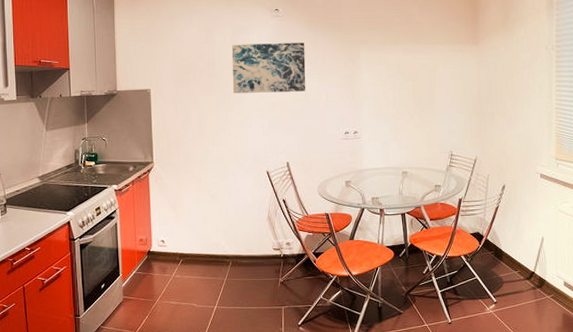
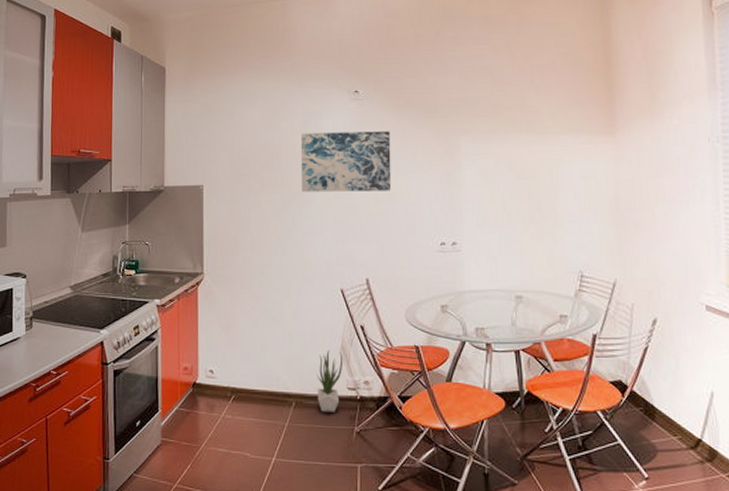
potted plant: none [248,219,270,268] -> present [317,350,343,412]

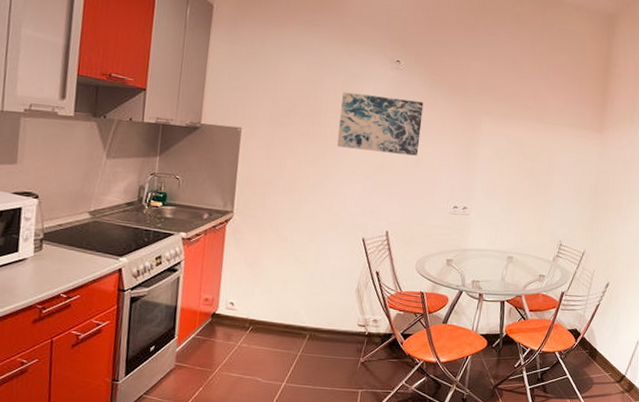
potted plant: present [317,350,343,412] -> none [330,291,358,345]

